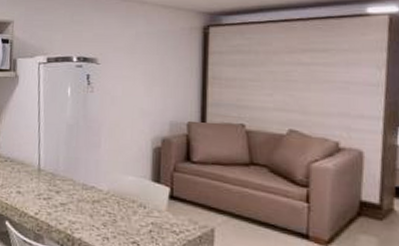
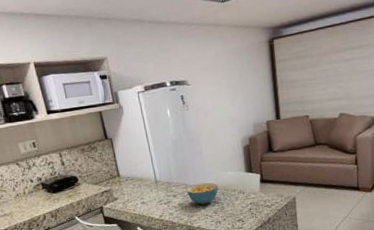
cereal bowl: none [72,183,114,211] -> present [186,182,219,205]

